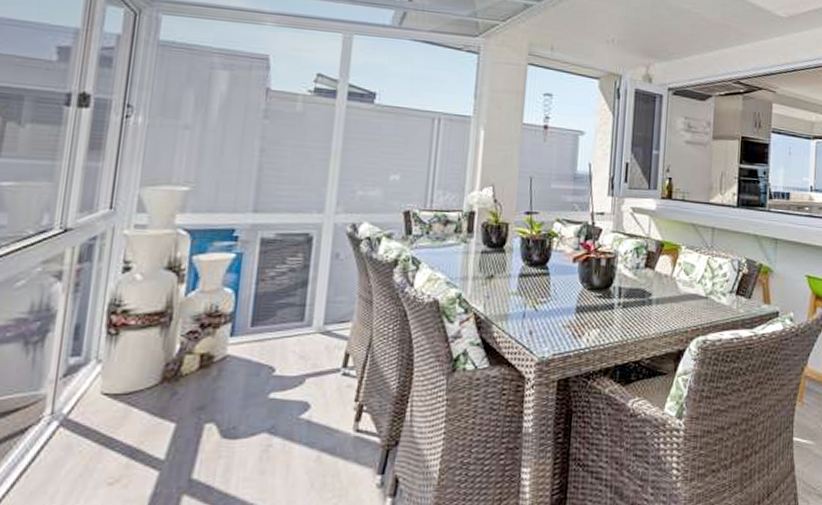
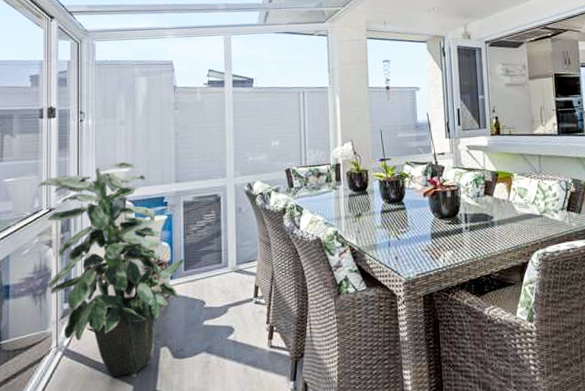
indoor plant: none [49,177,253,459] -> present [38,161,184,378]

